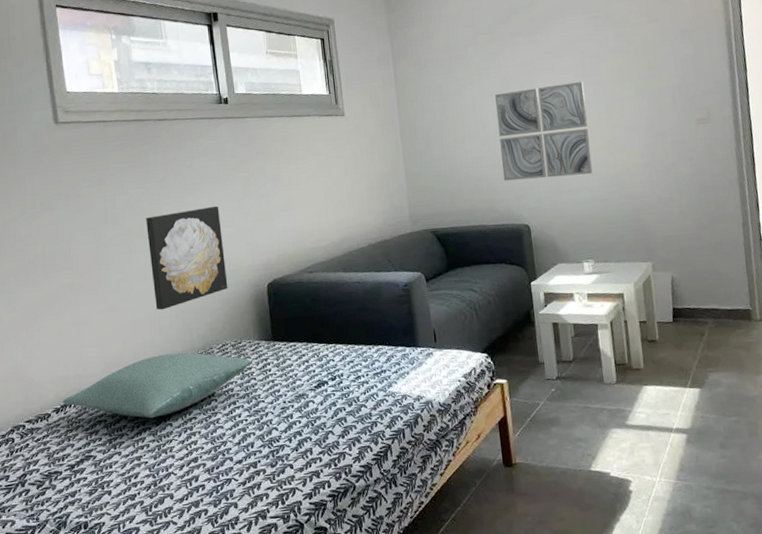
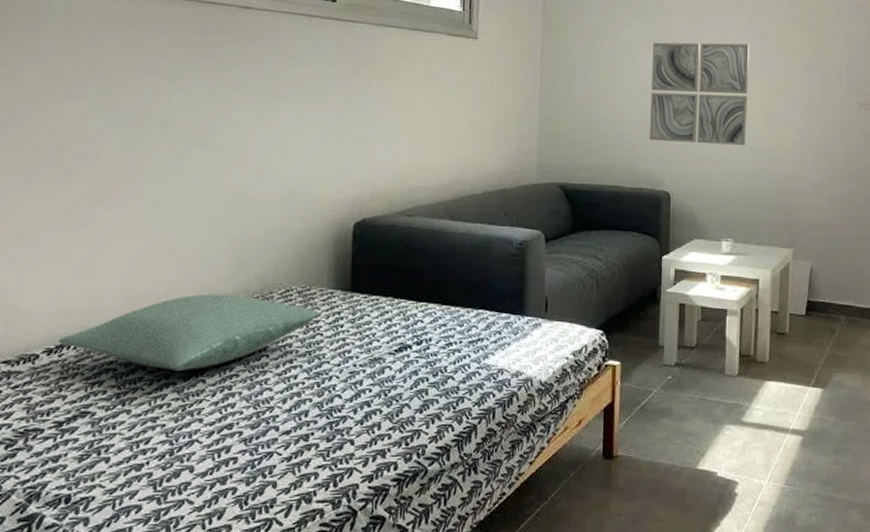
wall art: present [146,205,228,310] -> none [205,121,306,240]

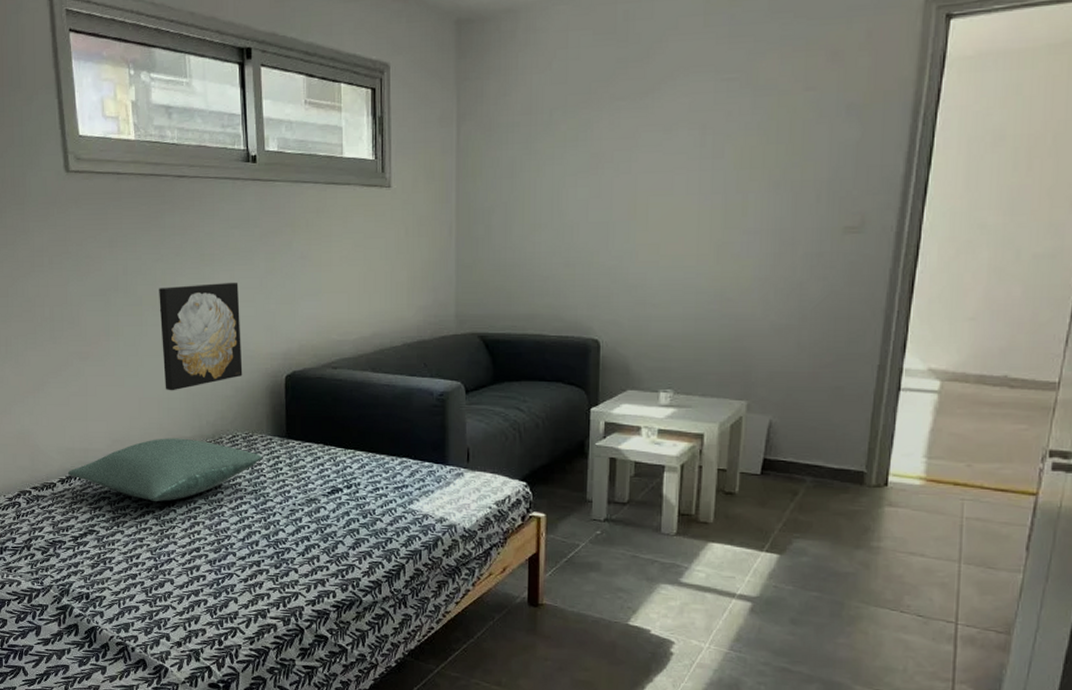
wall art: none [205,121,306,240] -> present [159,282,243,391]
wall art: present [649,42,750,146] -> none [575,166,699,286]

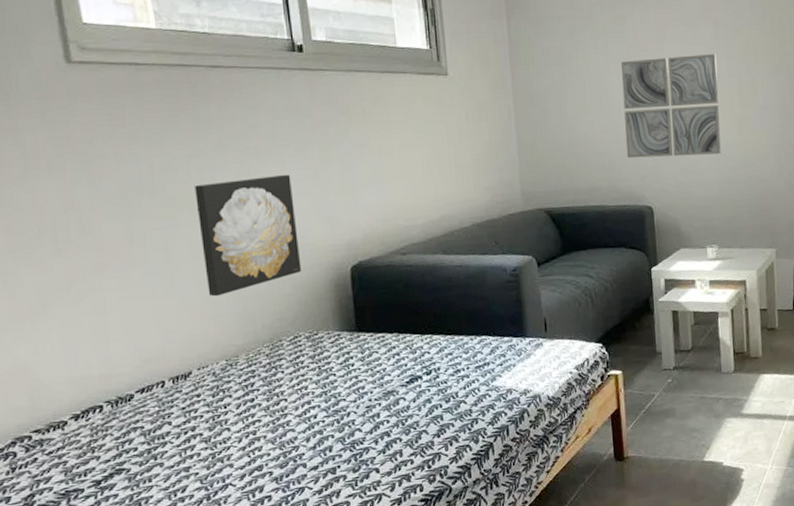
pillow: present [67,438,262,502] -> none [82,346,330,424]
wall art: none [575,166,699,286] -> present [620,54,721,159]

